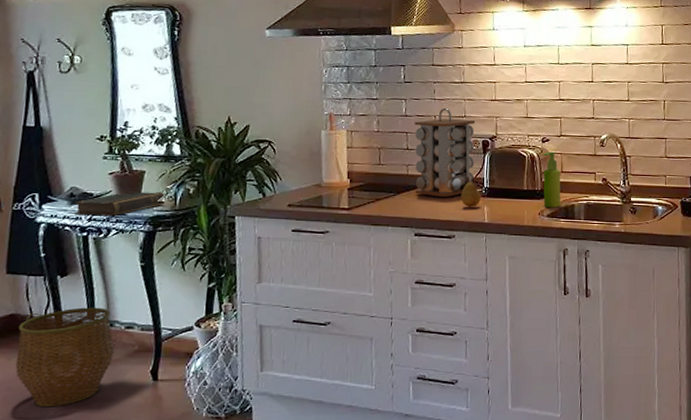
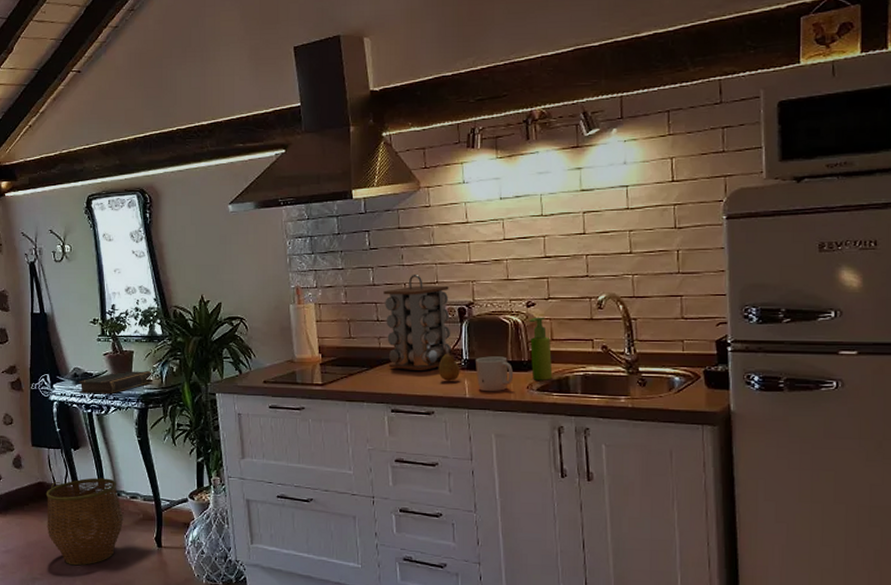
mug: none [495,185,528,218] -> present [476,356,514,392]

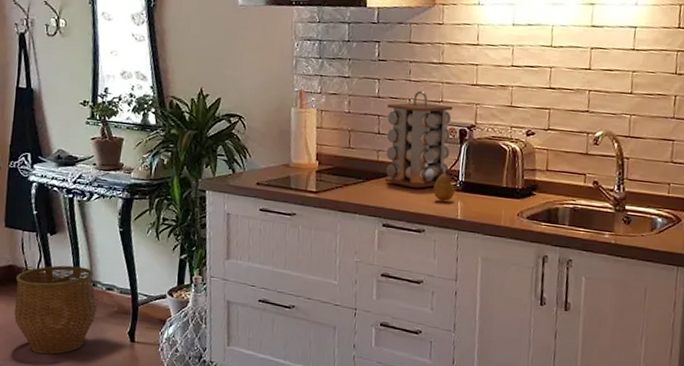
book: present [78,370,153,395] -> none [61,157,142,181]
mug: present [476,356,514,392] -> none [470,180,507,216]
soap dispenser: present [529,317,553,380] -> none [524,146,546,210]

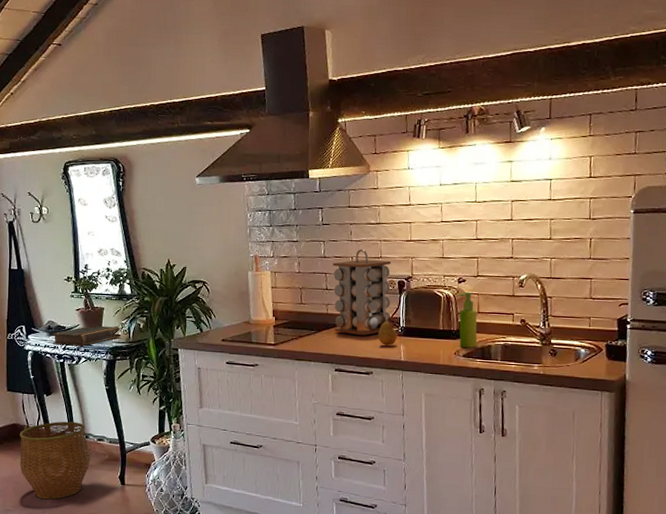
book: none [61,157,142,181] -> present [52,325,122,346]
soap dispenser: none [524,146,546,210] -> present [459,292,478,348]

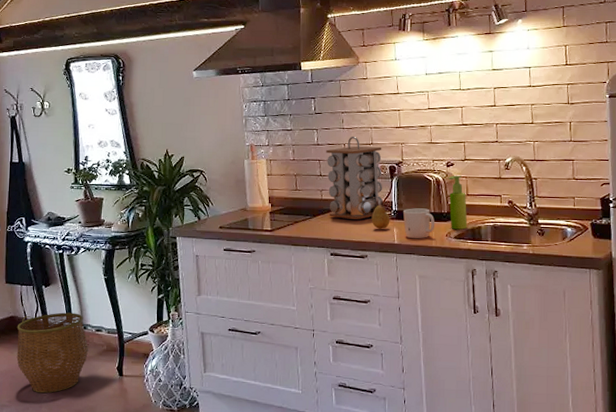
book: present [52,325,122,346] -> none [52,215,121,237]
mug: none [411,325,444,357] -> present [403,208,435,239]

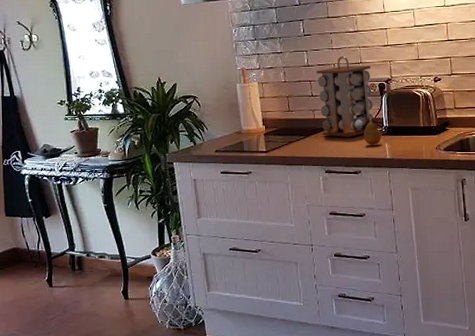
basket: present [16,312,89,394] -> none [20,241,93,321]
mug: present [403,208,435,239] -> none [394,123,425,153]
soap dispenser: present [449,175,468,230] -> none [437,89,456,142]

